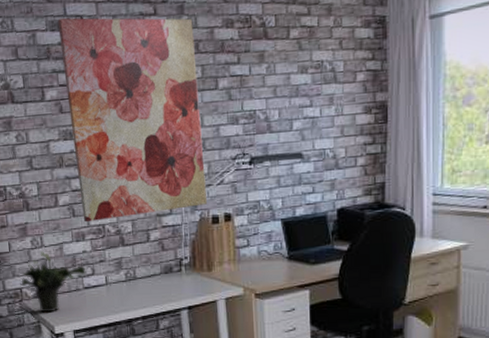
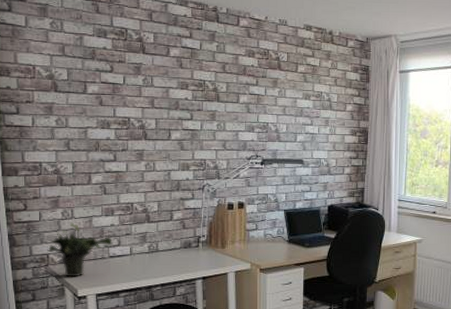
wall art: present [57,18,208,223] -> none [104,27,225,200]

